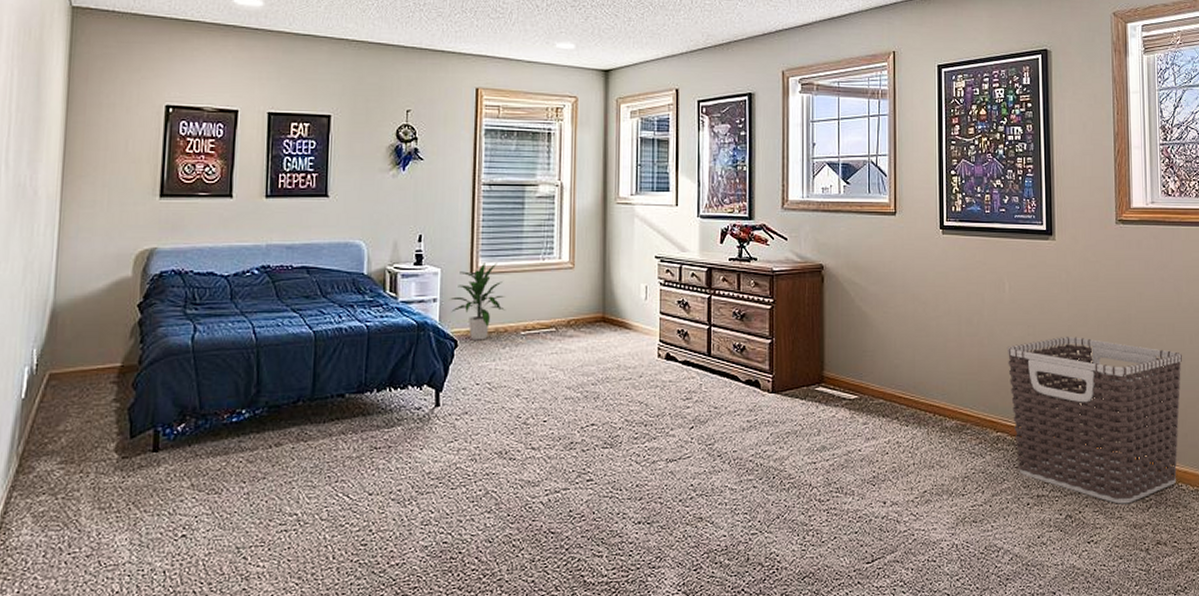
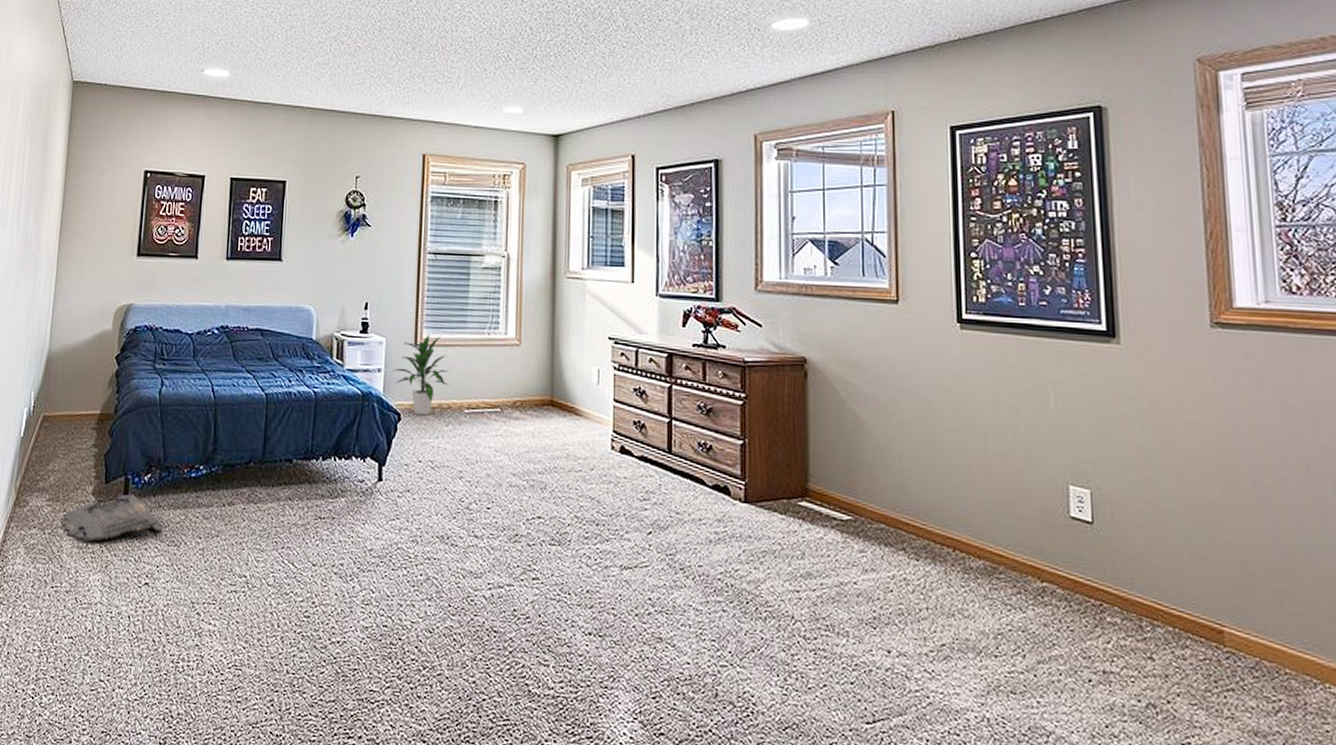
carved panel: none [78,446,202,502] -> present [62,494,164,542]
clothes hamper: present [1008,337,1183,504] -> none [1055,468,1325,701]

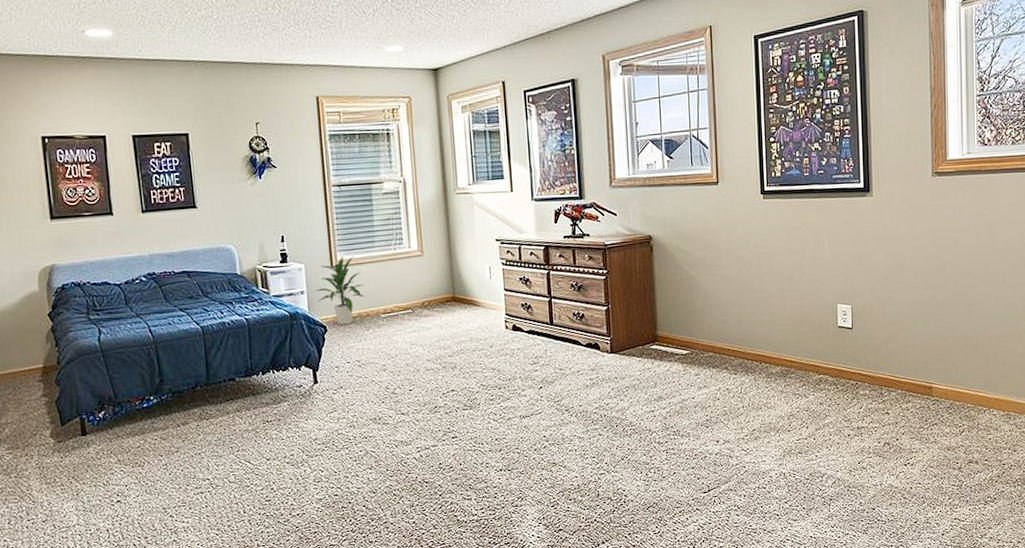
carved panel: present [62,494,164,542] -> none [25,430,126,478]

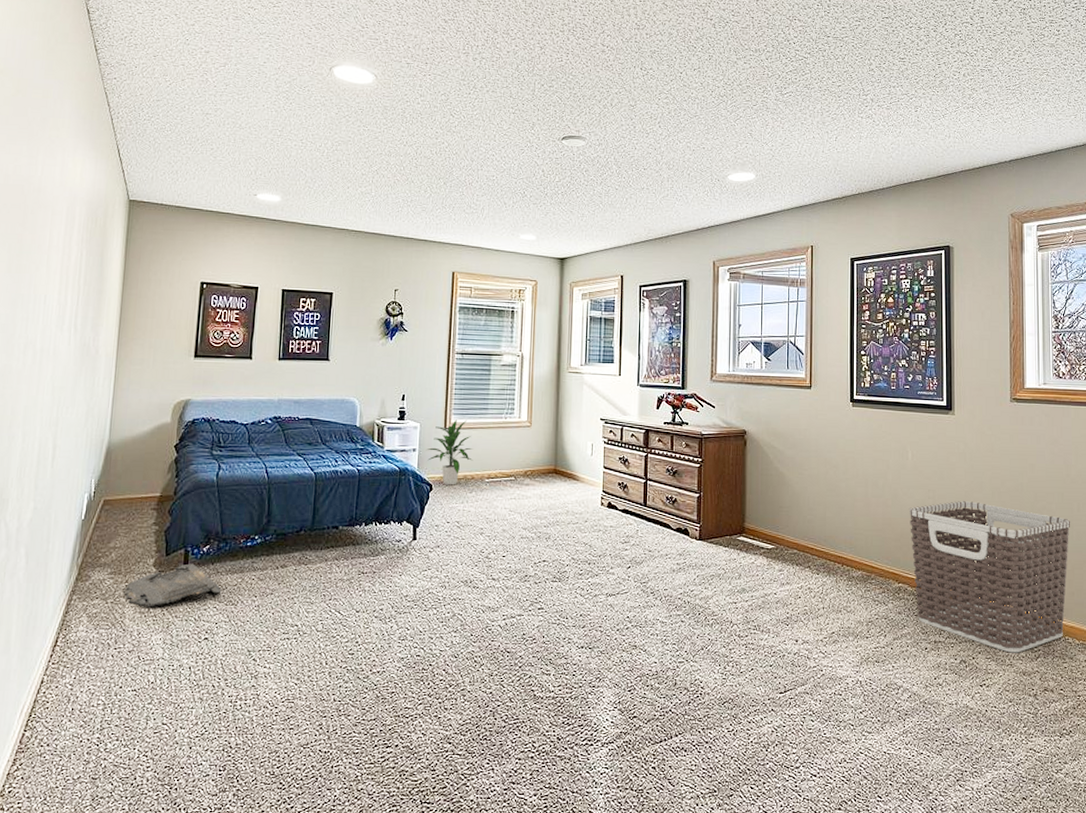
carved panel: none [25,430,126,478] -> present [124,563,222,607]
clothes hamper: none [828,285,996,431] -> present [910,501,1071,653]

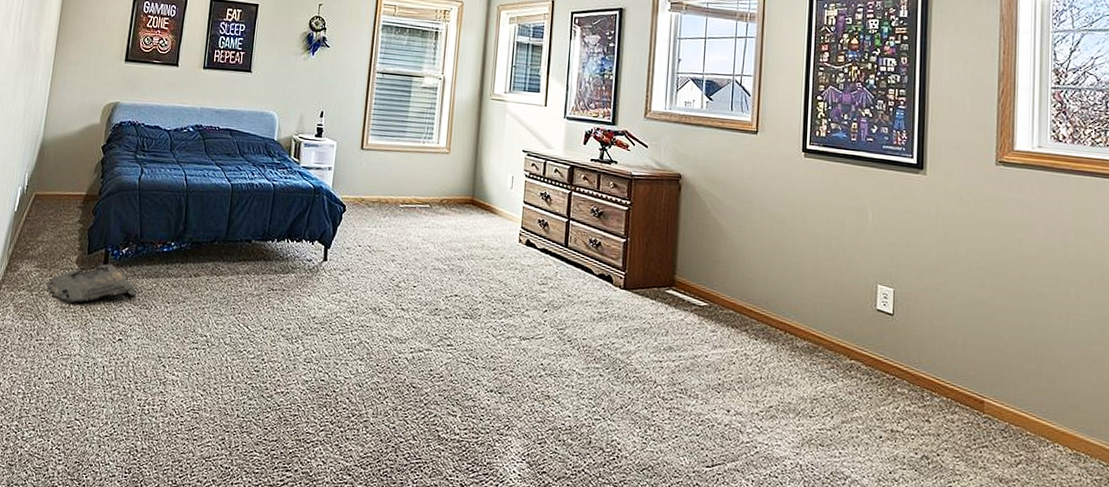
indoor plant: present [427,419,474,485] -> none [342,140,389,208]
clothes hamper: present [910,501,1071,653] -> none [867,273,1067,456]

